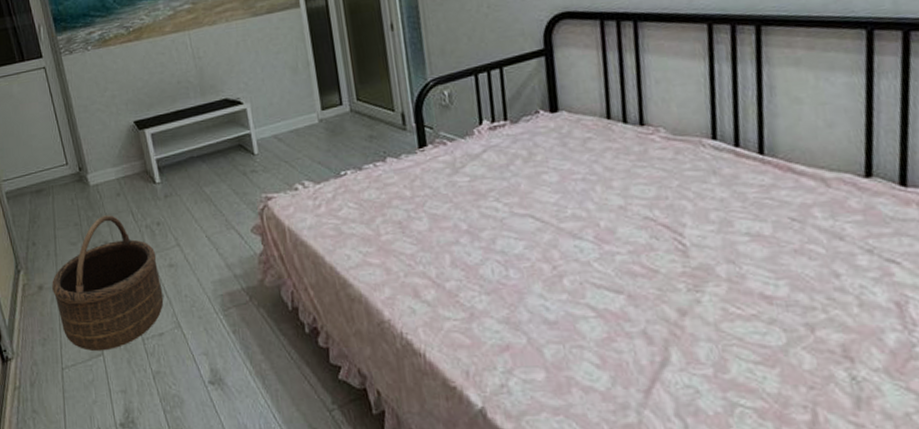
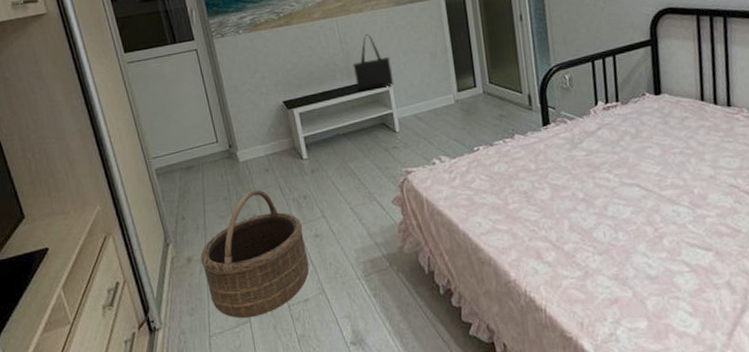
tote bag: none [207,47,252,111] -> present [353,33,394,92]

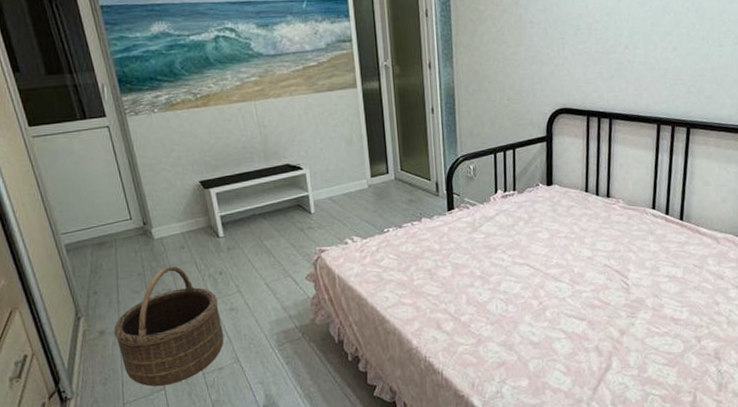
tote bag: present [353,33,394,92] -> none [270,118,311,174]

